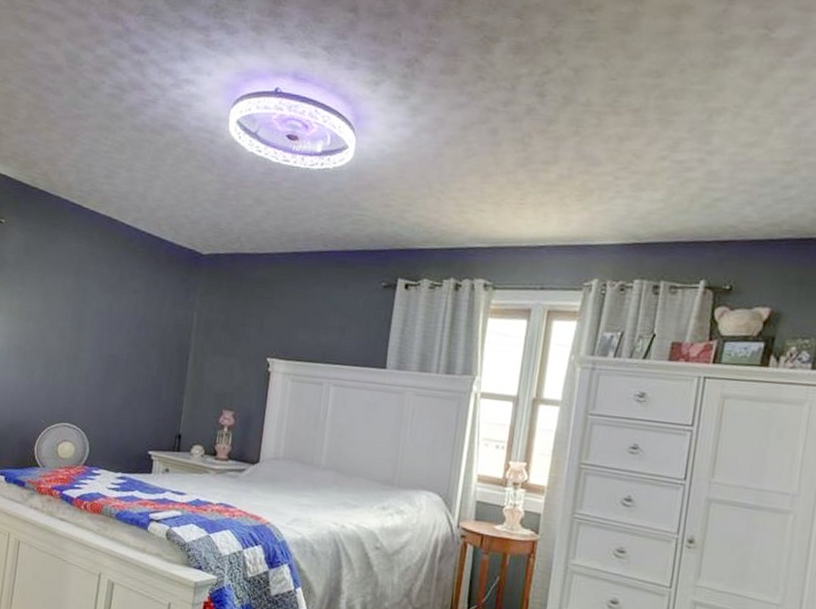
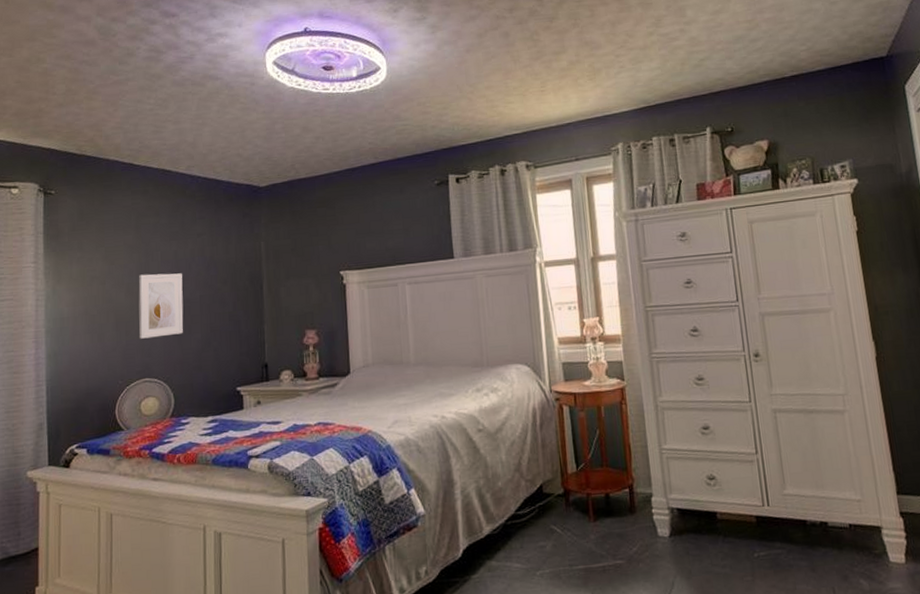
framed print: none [64,320,114,388] -> present [138,273,184,339]

